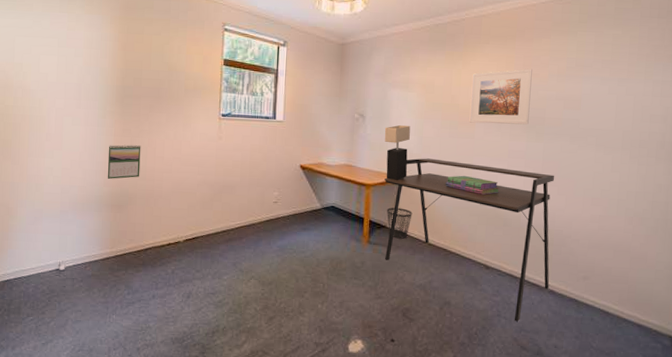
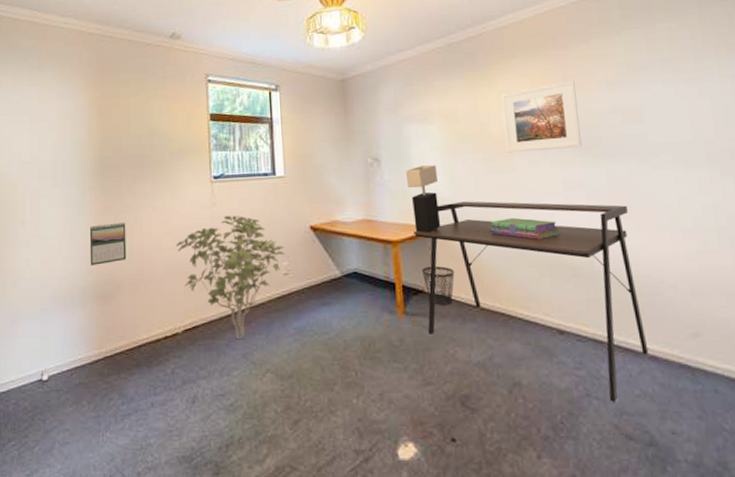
shrub: none [184,148,276,251] -> present [176,215,284,340]

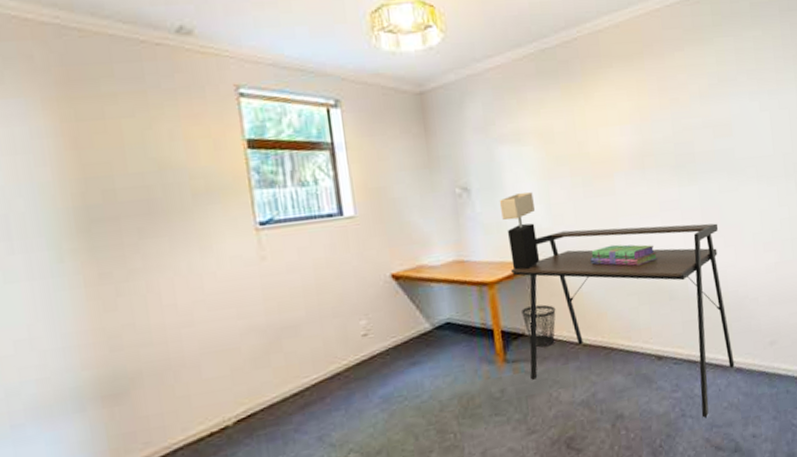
calendar: present [89,223,127,265] -> none [77,294,142,357]
shrub: present [176,215,284,340] -> none [213,270,361,421]
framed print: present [501,80,582,153] -> none [599,92,677,175]

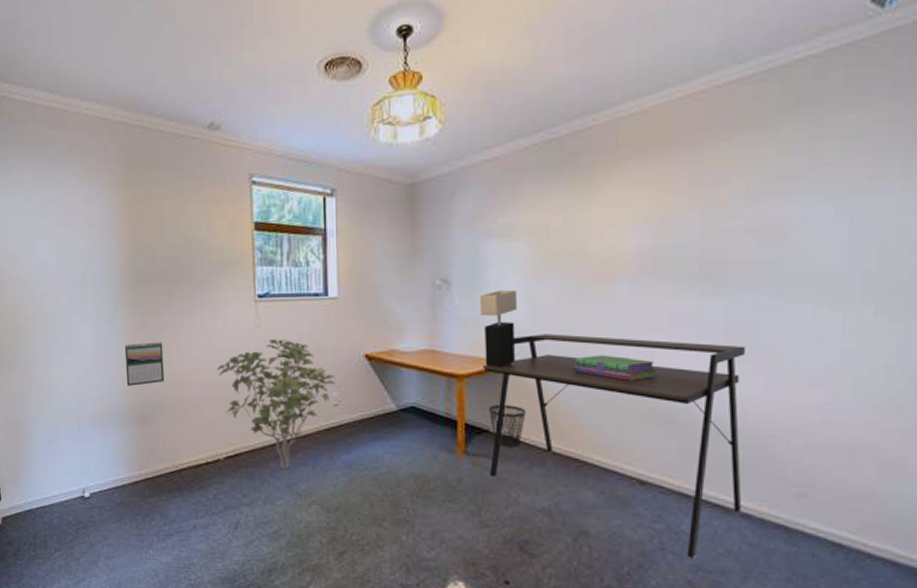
calendar: none [77,294,142,357] -> present [124,342,165,386]
shrub: none [213,270,361,421] -> present [217,338,335,470]

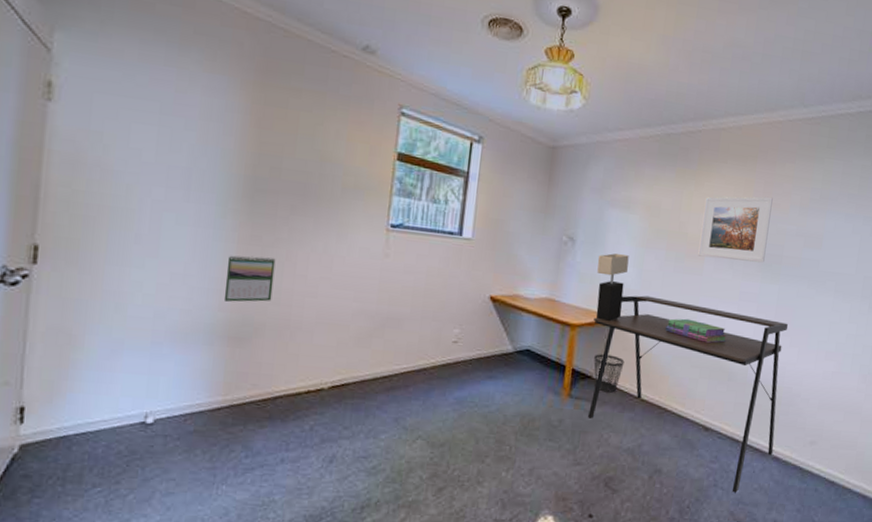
shrub: present [217,338,335,470] -> none [334,269,458,403]
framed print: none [605,190,704,279] -> present [698,197,773,263]

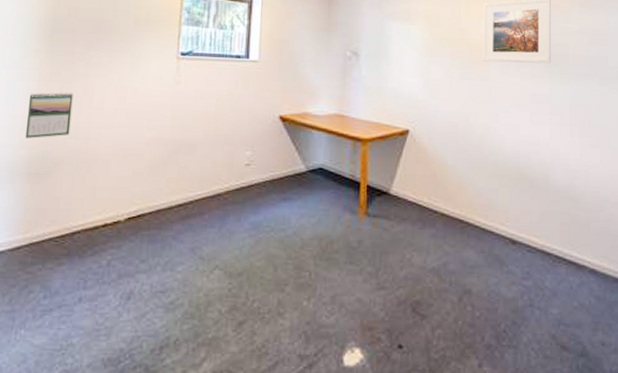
desk: present [588,295,788,493] -> none [384,105,589,313]
wastebasket: present [593,354,625,393] -> none [388,168,420,209]
table lamp: present [596,253,629,322] -> none [383,65,414,134]
stack of books: present [665,318,726,344] -> none [458,125,522,150]

